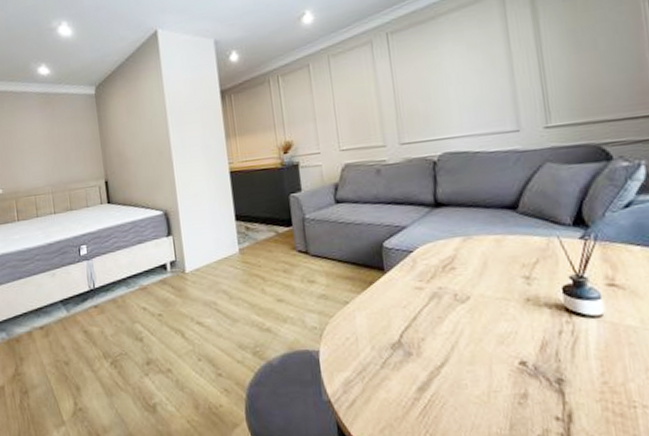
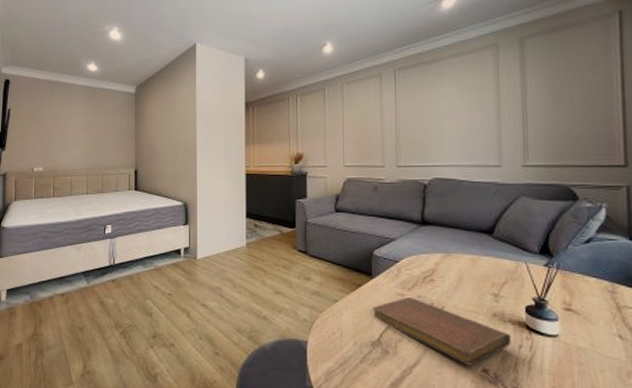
notebook: none [388,290,550,360] -> present [372,297,511,366]

